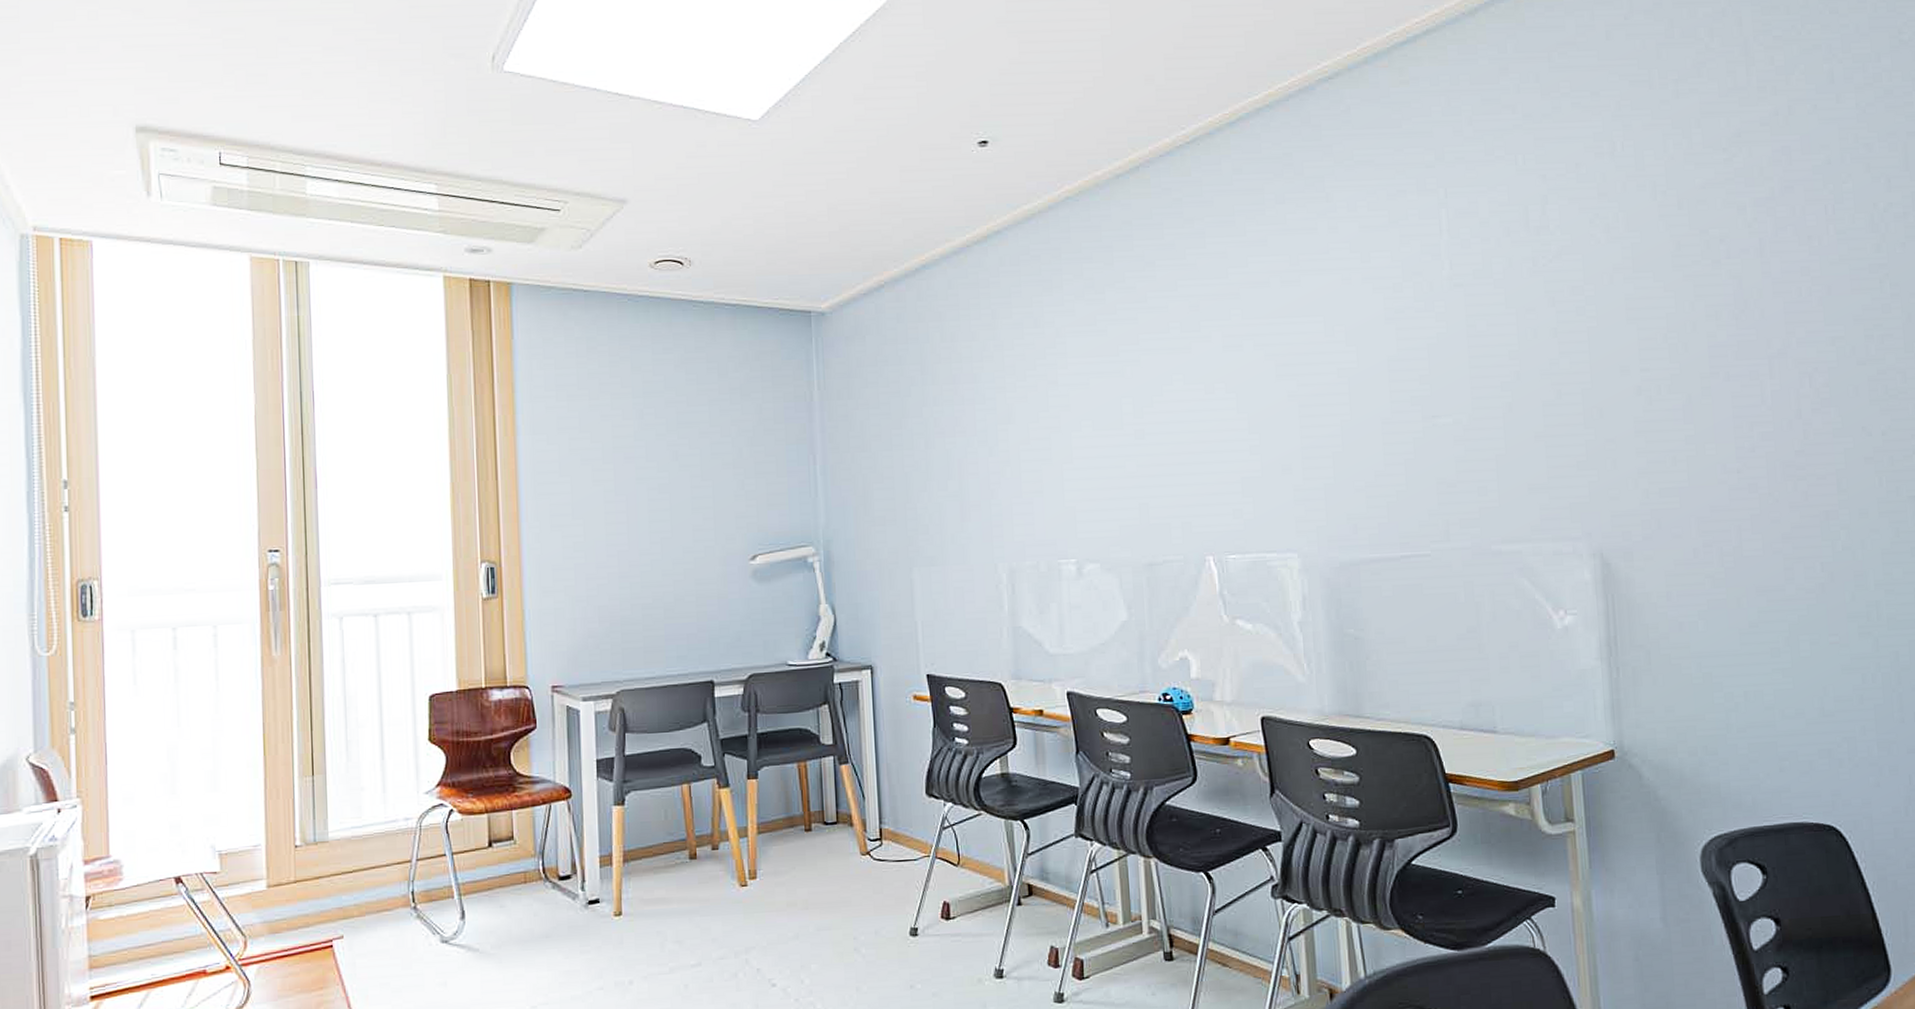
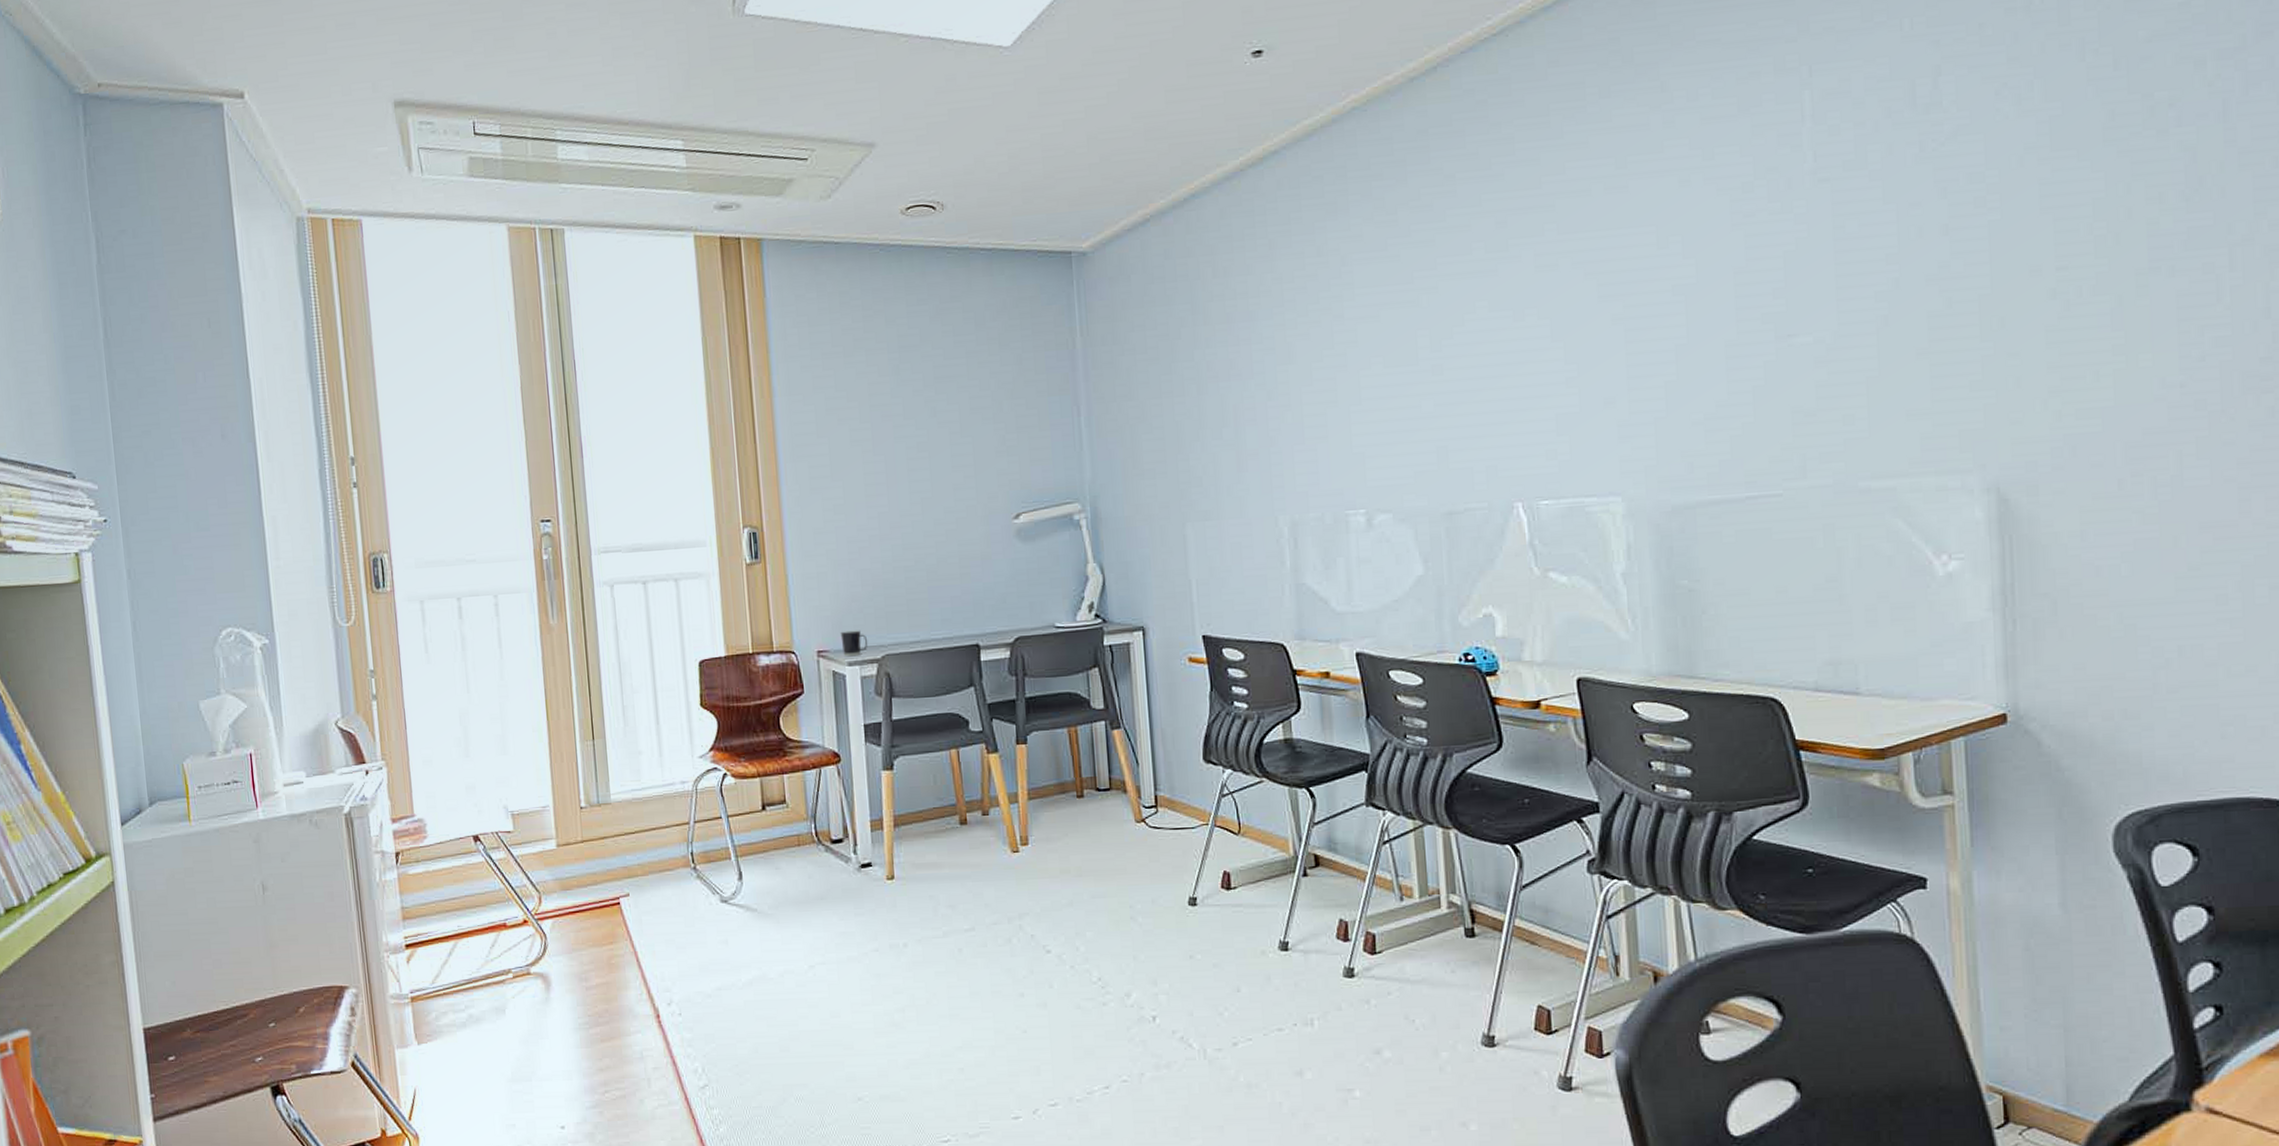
mug: none [576,666,604,691] -> present [840,630,868,656]

